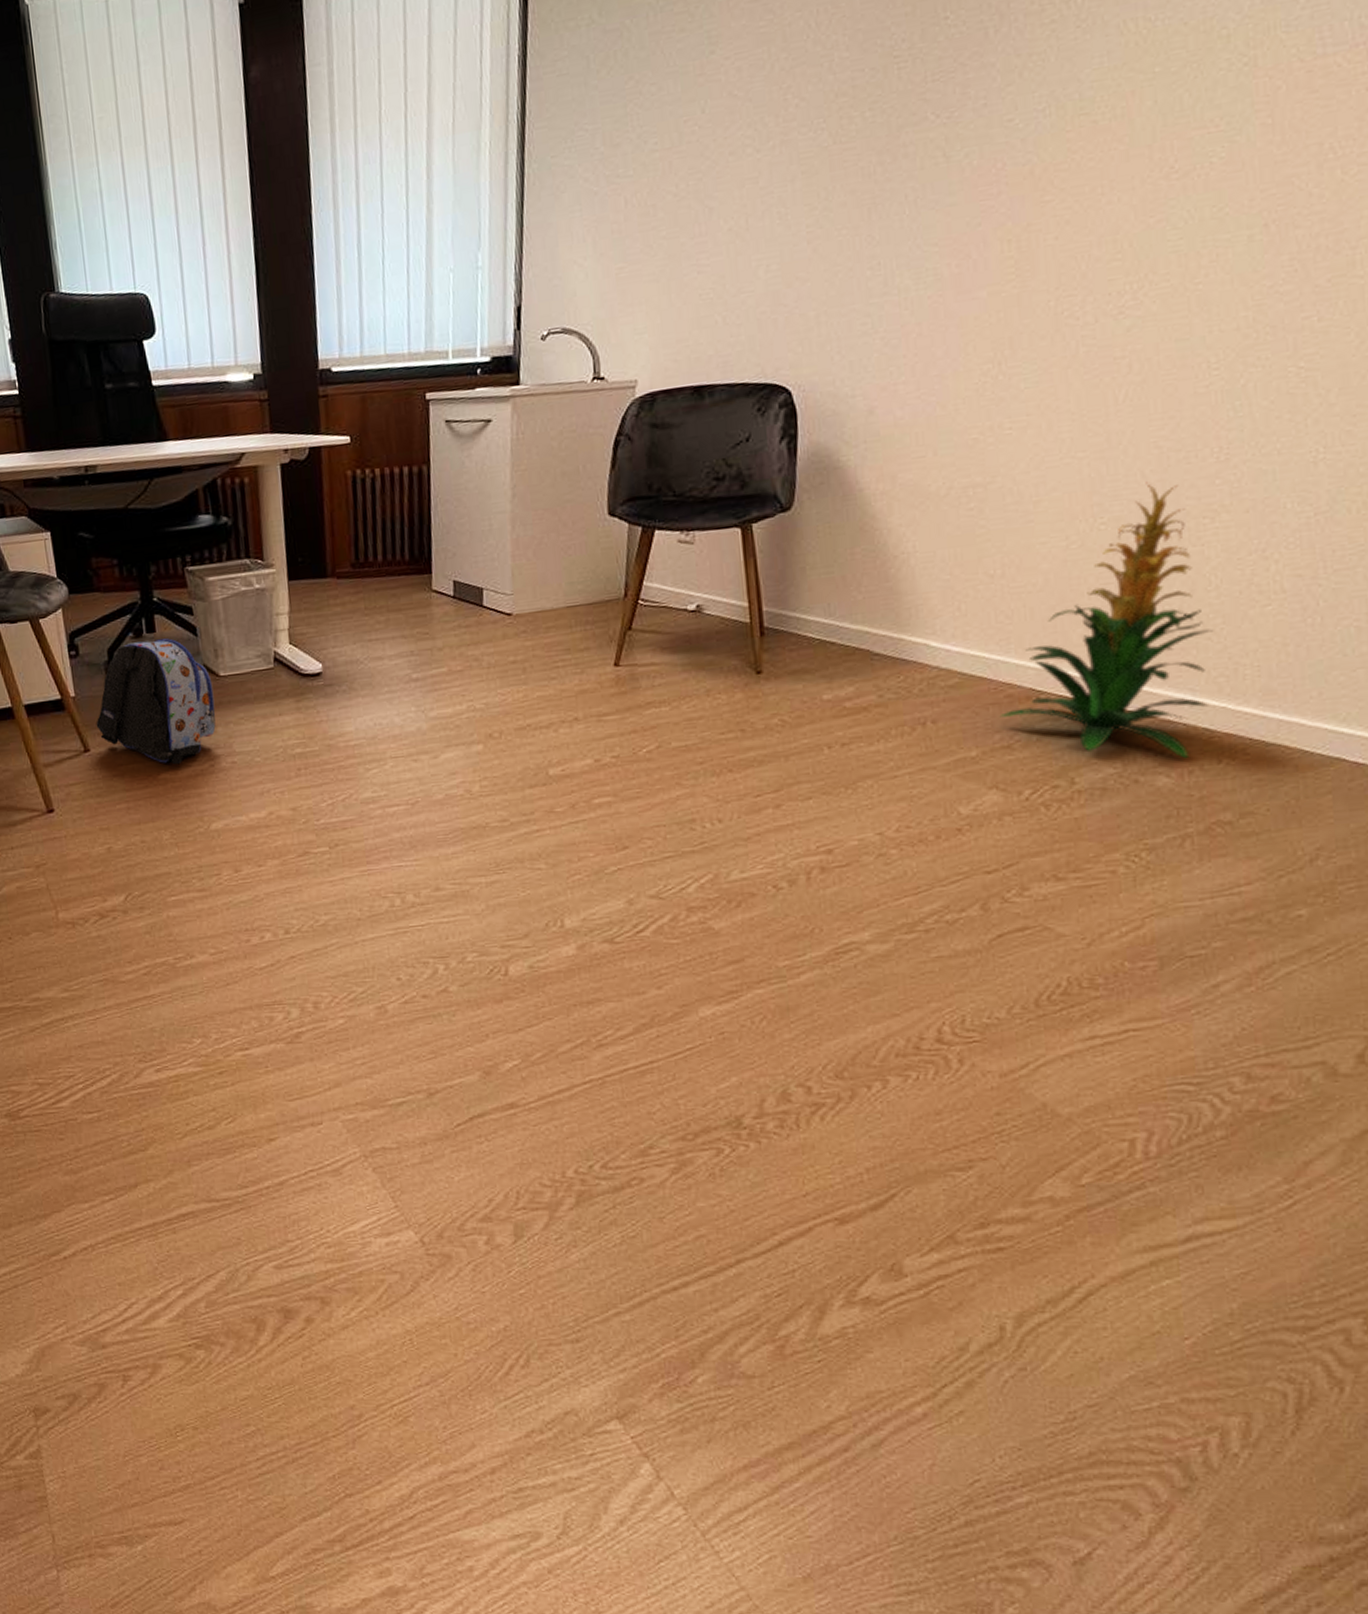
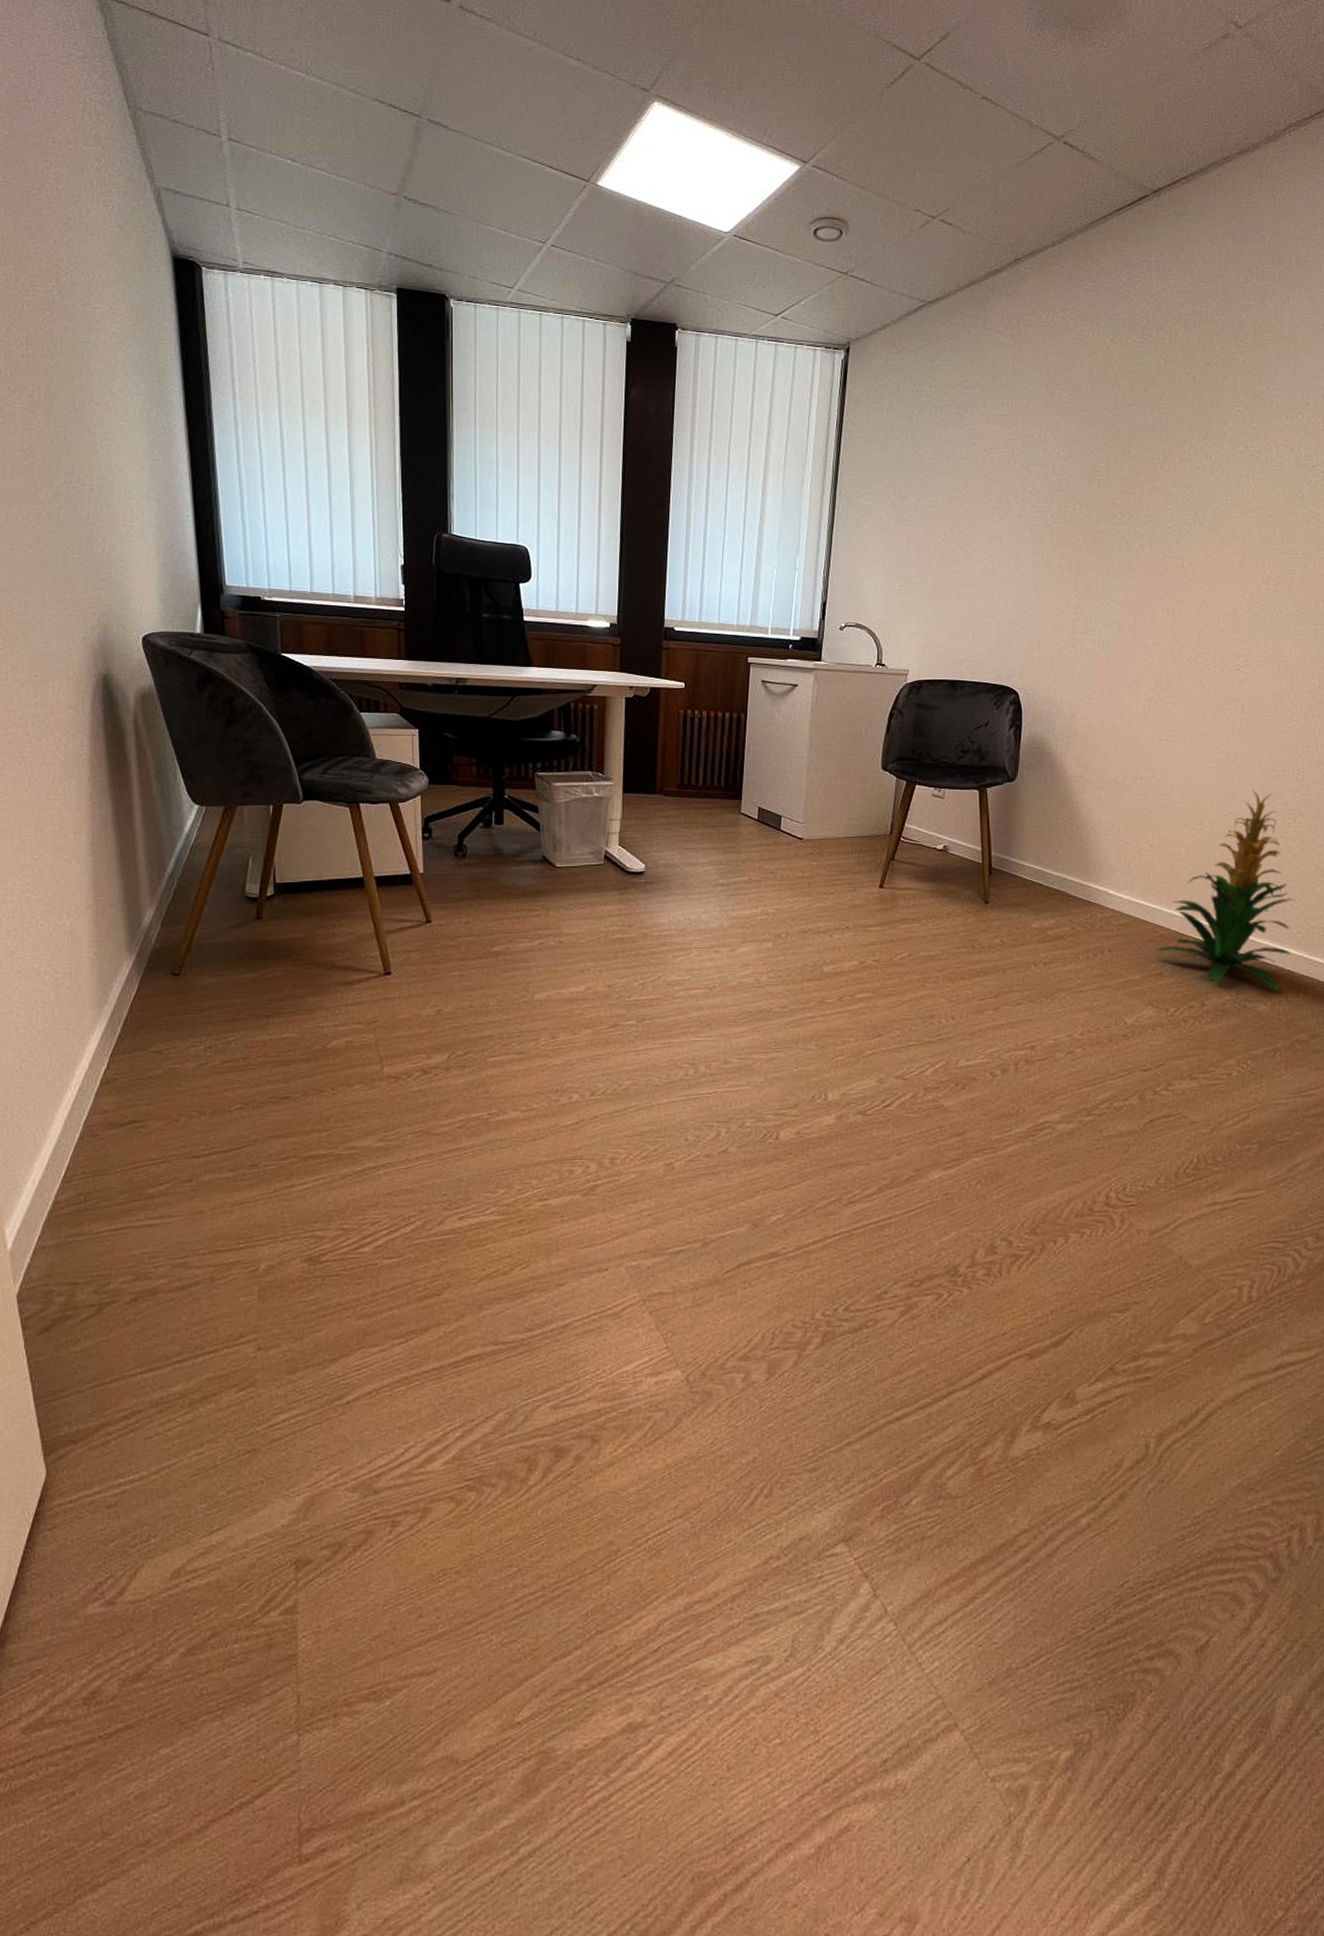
backpack: present [96,638,216,765] -> none [440,831,549,940]

